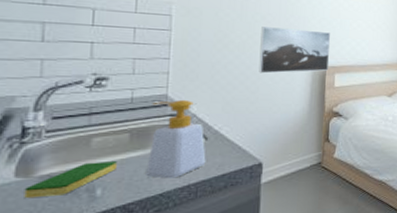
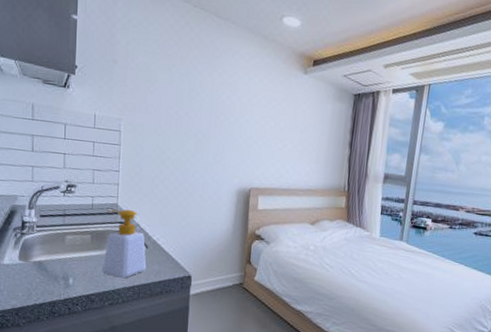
dish sponge: present [24,161,117,198] -> none [25,255,82,280]
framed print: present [259,27,331,74] -> none [190,144,256,192]

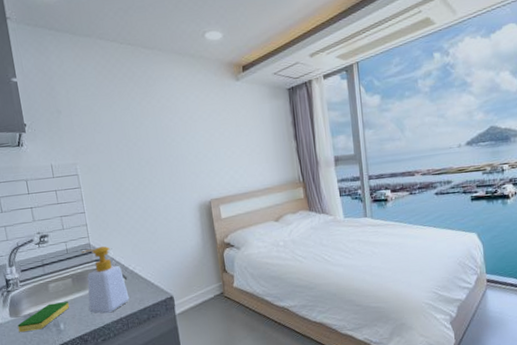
dish sponge: none [25,255,82,280] -> present [17,302,69,332]

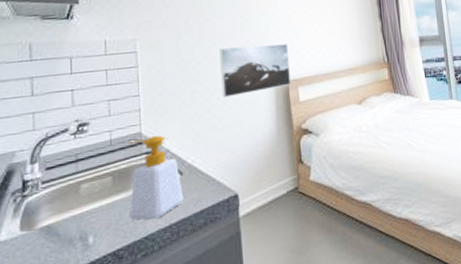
dish sponge: present [17,302,69,332] -> none [29,207,104,251]
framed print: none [147,165,213,215] -> present [219,44,292,98]

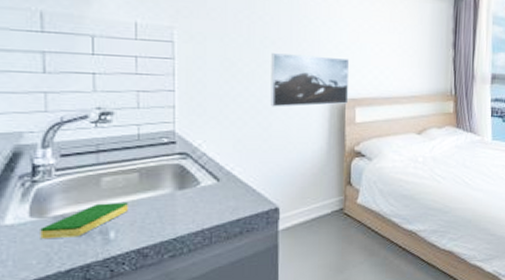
dish sponge: none [29,207,104,251] -> present [40,203,128,238]
soap bottle: present [128,135,184,220] -> none [158,136,219,222]

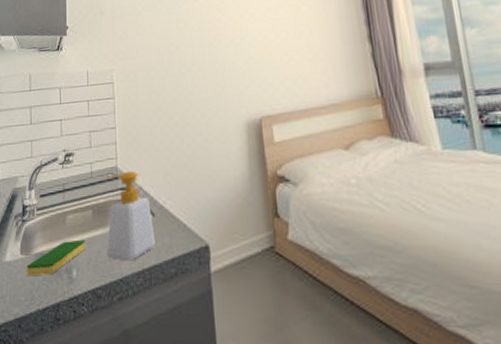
soap bottle: none [158,136,219,222] -> present [106,170,156,261]
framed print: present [271,53,350,107] -> none [189,74,265,134]

